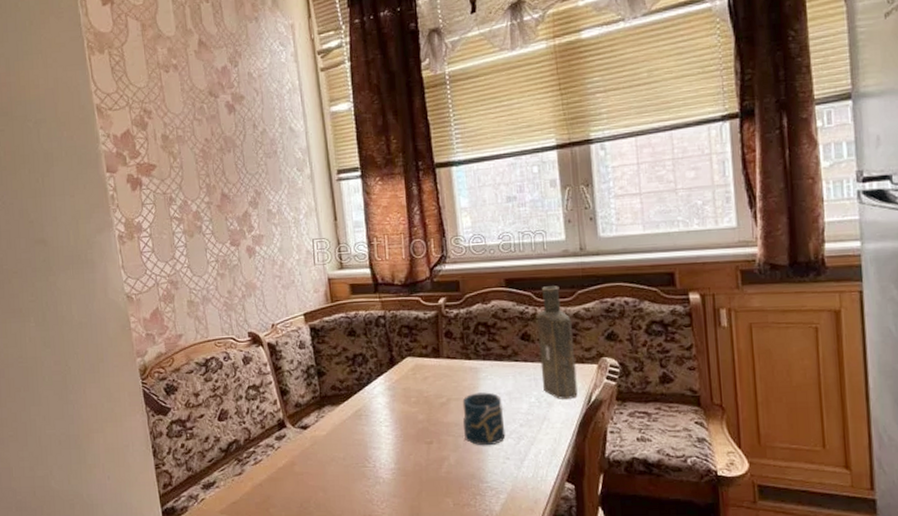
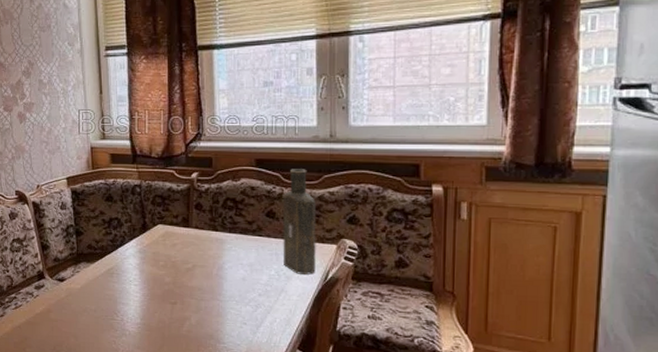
cup: present [462,392,506,446] -> none [205,262,245,311]

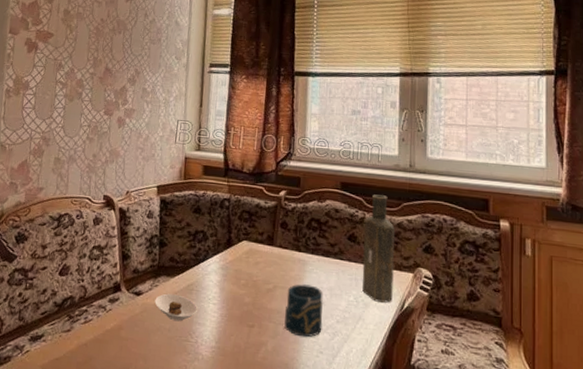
saucer: none [78,278,121,303] -> present [154,293,198,322]
cup: none [205,262,245,311] -> present [284,284,324,338]

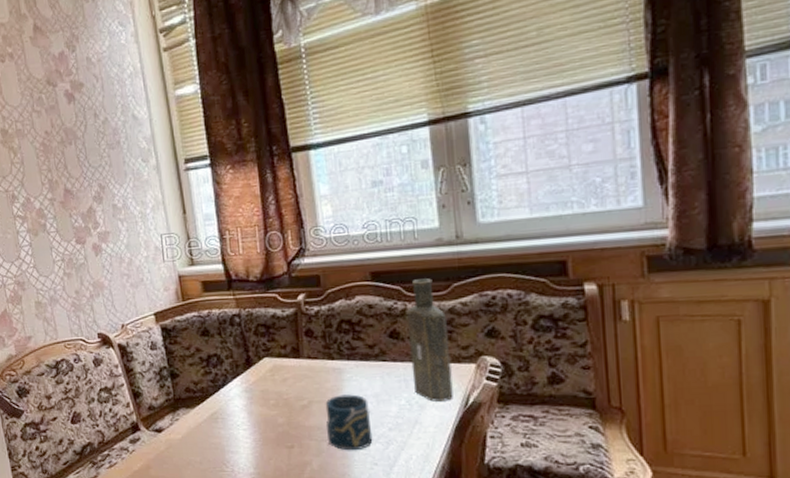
saucer: present [154,293,198,322] -> none [178,425,228,453]

